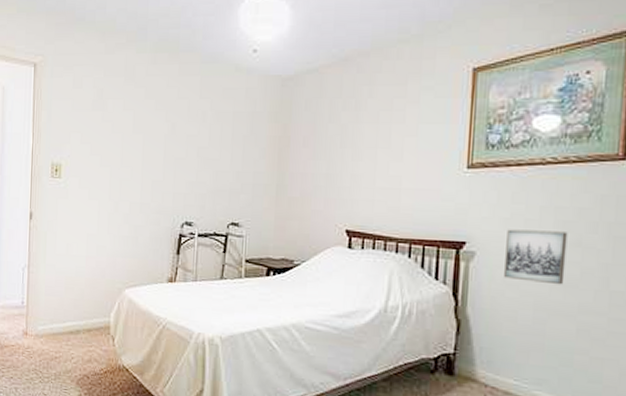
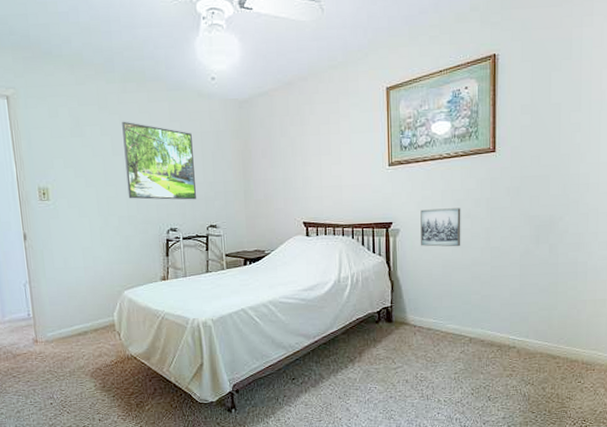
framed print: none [144,95,223,191] -> present [122,121,196,200]

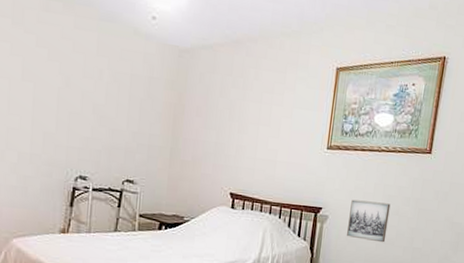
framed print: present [122,121,196,200] -> none [34,43,120,149]

